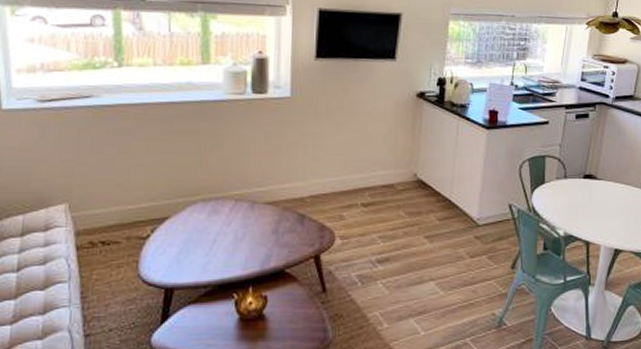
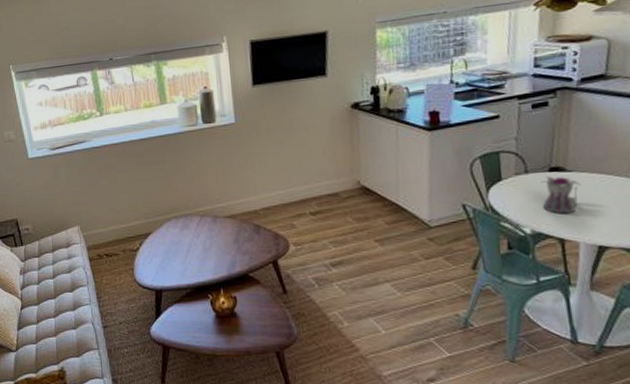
teapot: none [575,183,606,219] -> present [541,176,581,214]

